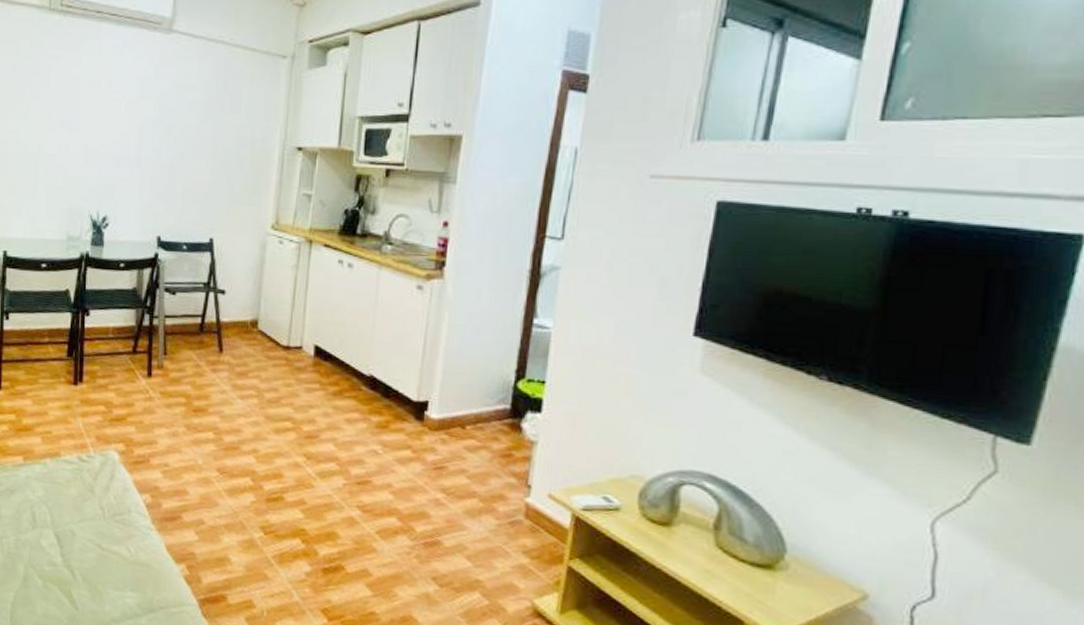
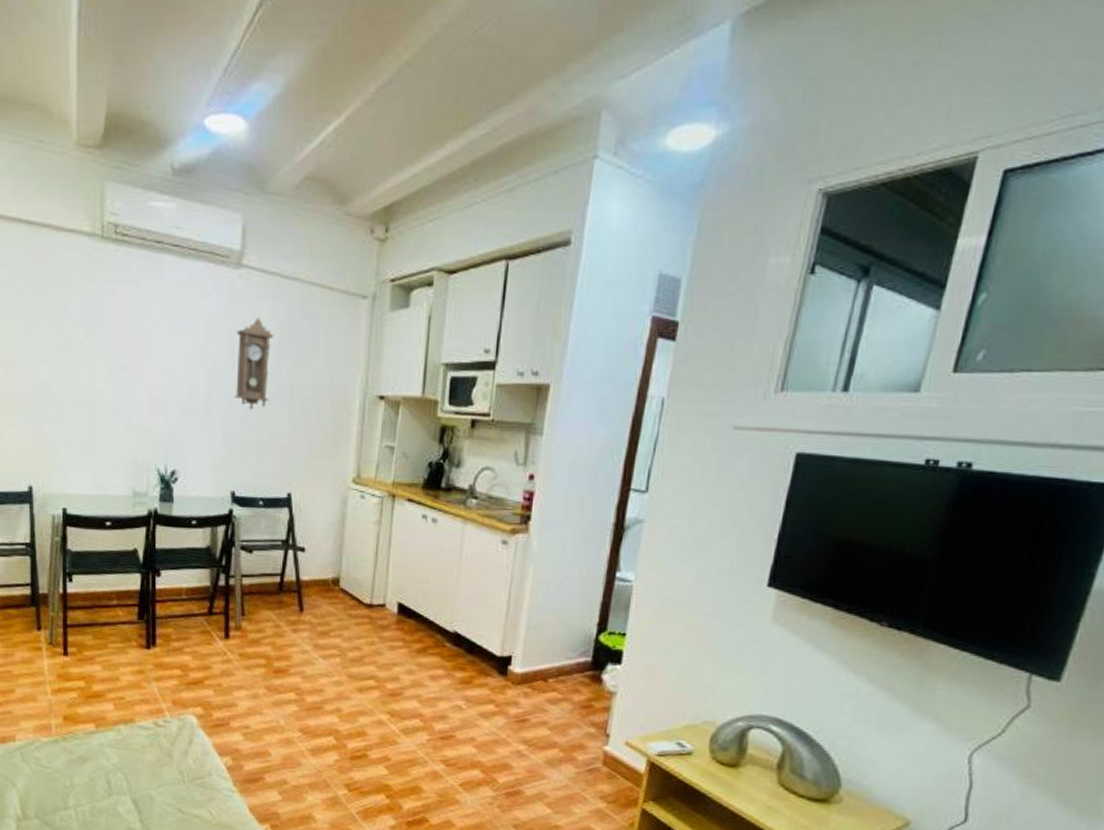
pendulum clock: none [162,77,200,161] -> present [234,318,274,410]

